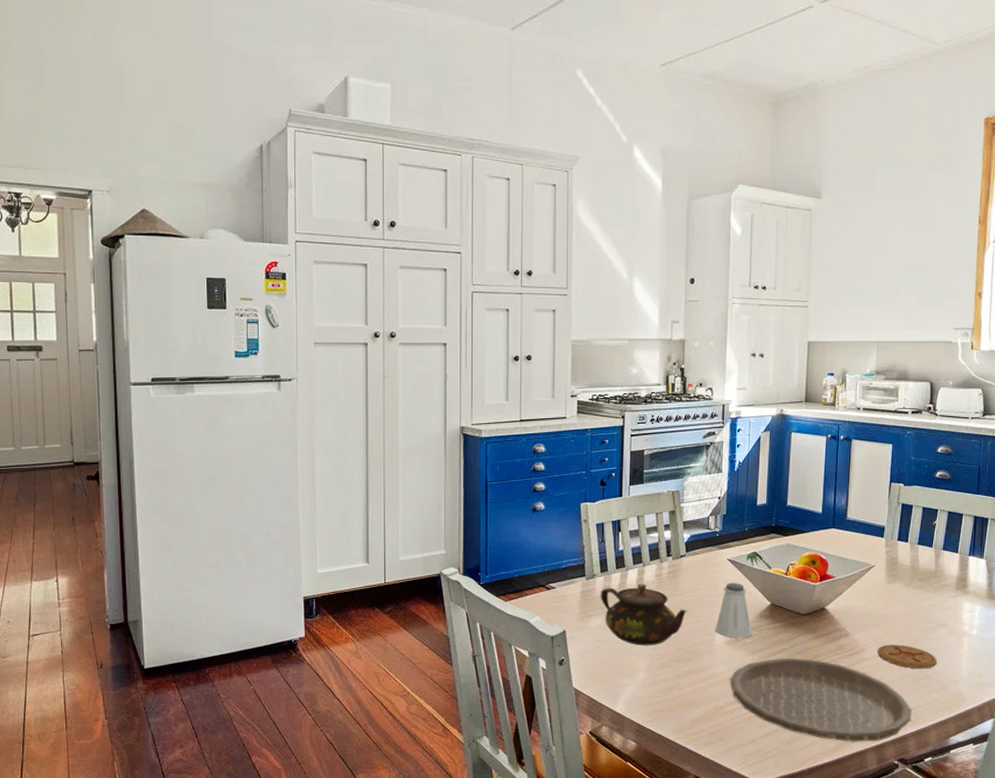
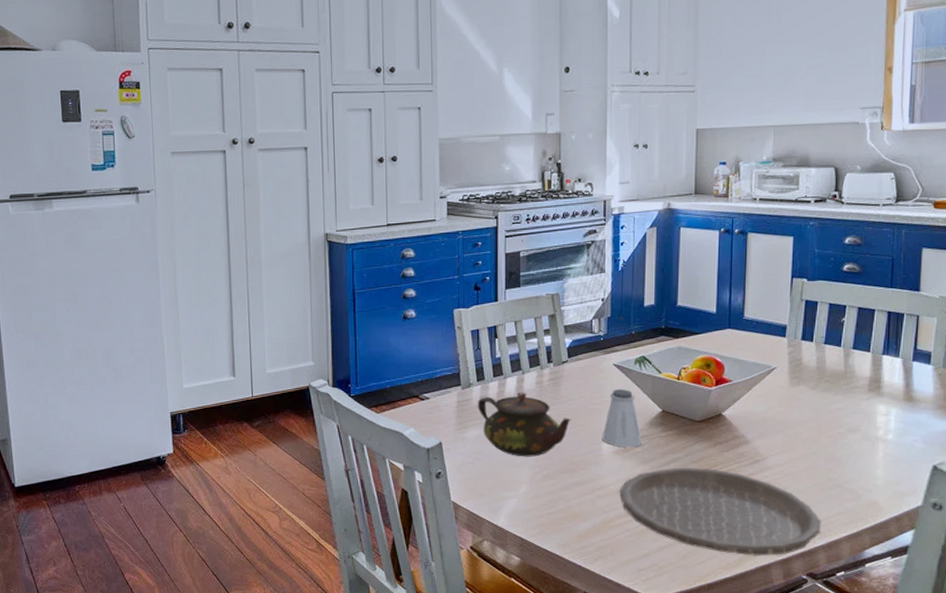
coaster: present [877,644,937,669] -> none [781,451,849,478]

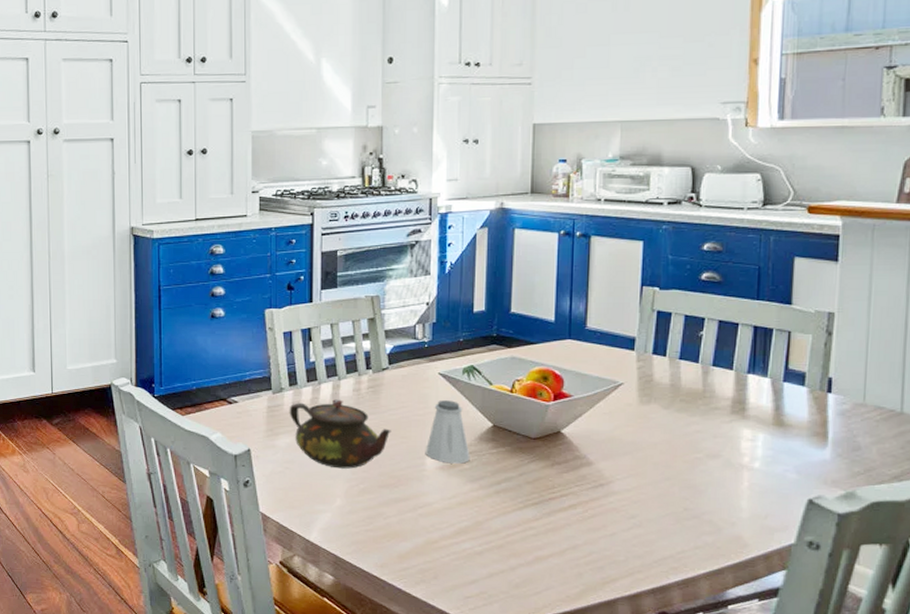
plate: present [619,467,821,557] -> none [444,487,676,590]

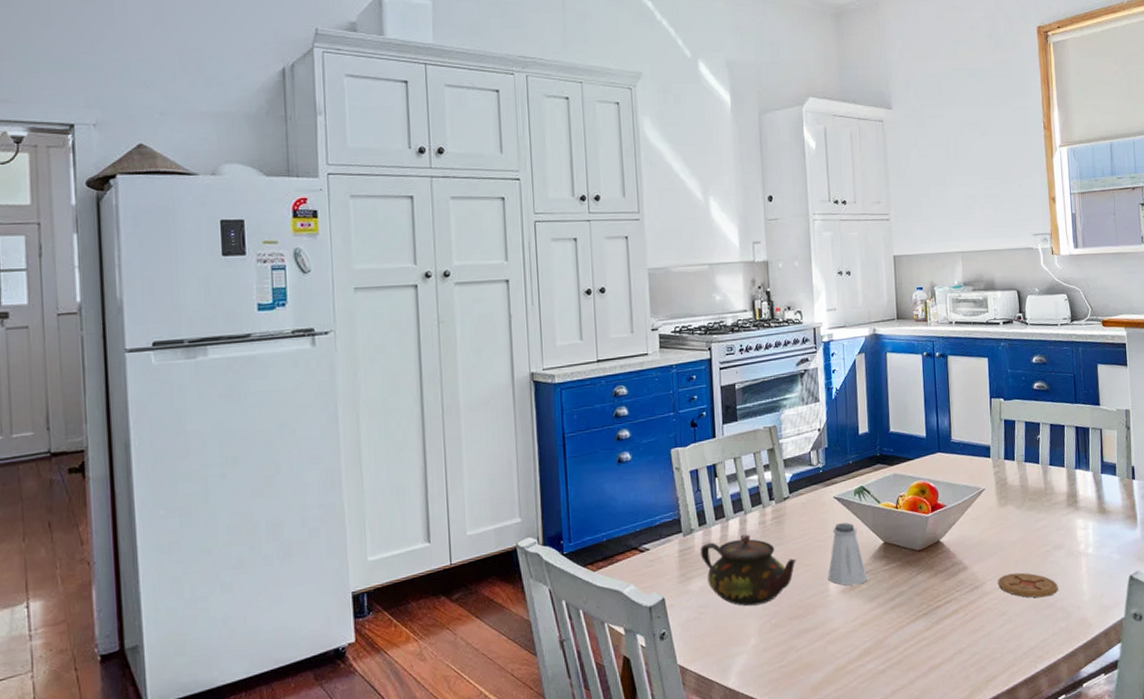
coaster: none [629,476,708,507] -> present [998,572,1058,598]

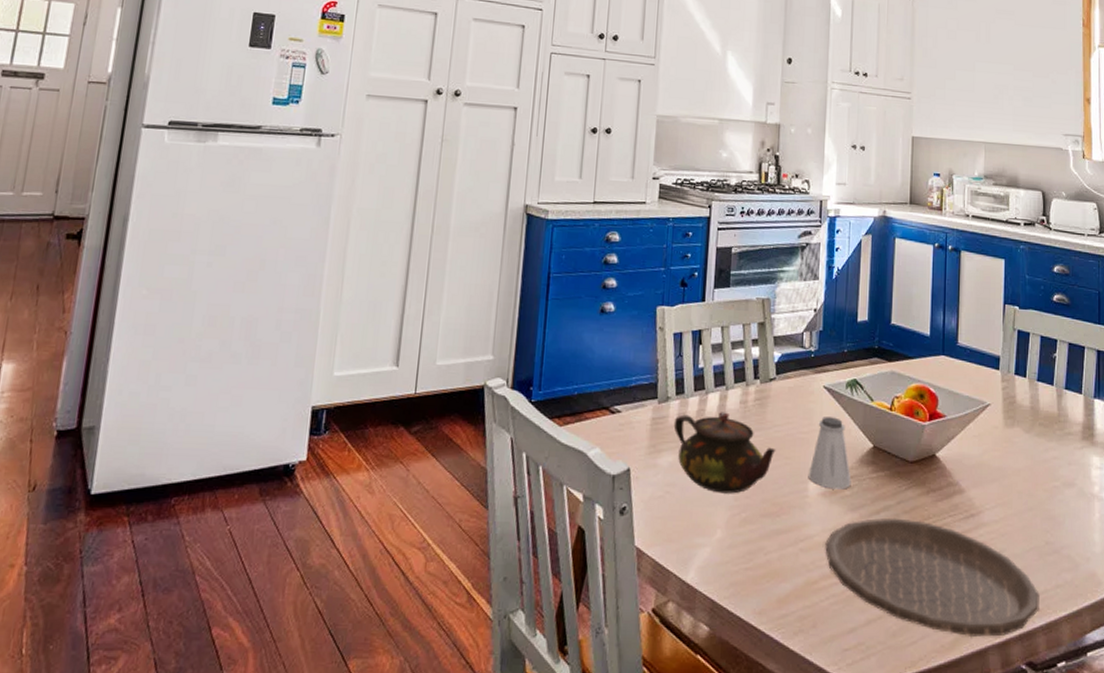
plate: none [849,599,1040,690] -> present [825,518,1040,638]
coaster: present [998,572,1058,598] -> none [997,506,1065,541]

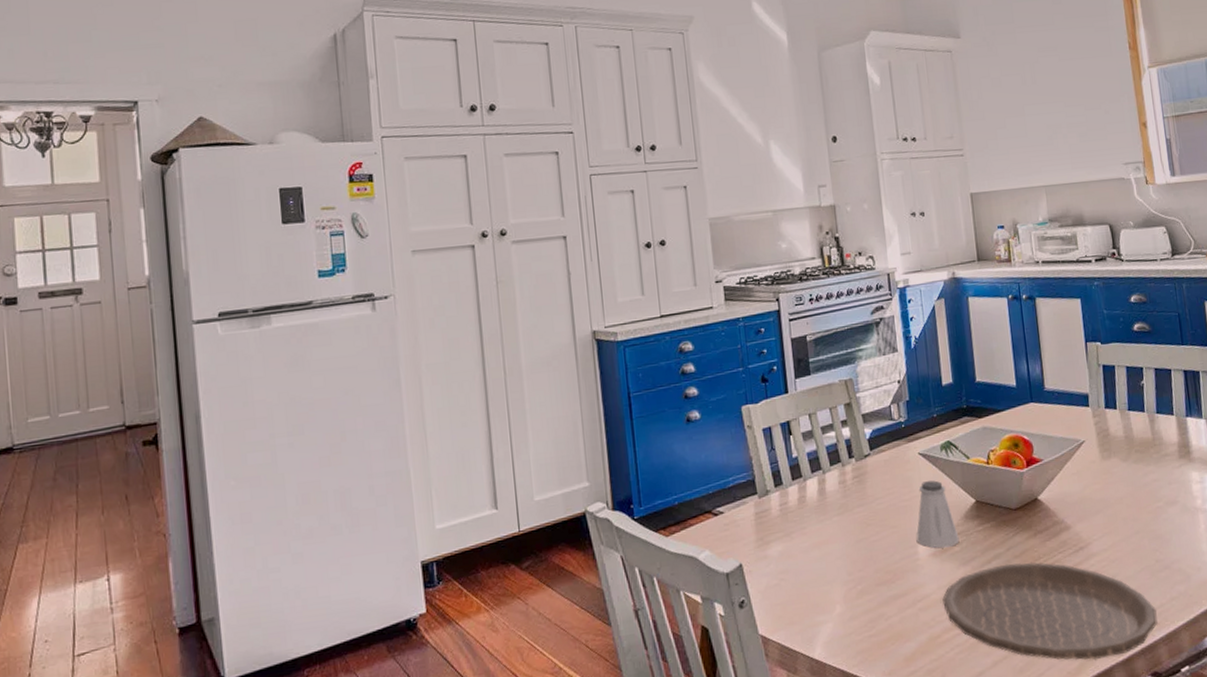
teapot: present [673,412,776,494] -> none [777,494,881,572]

